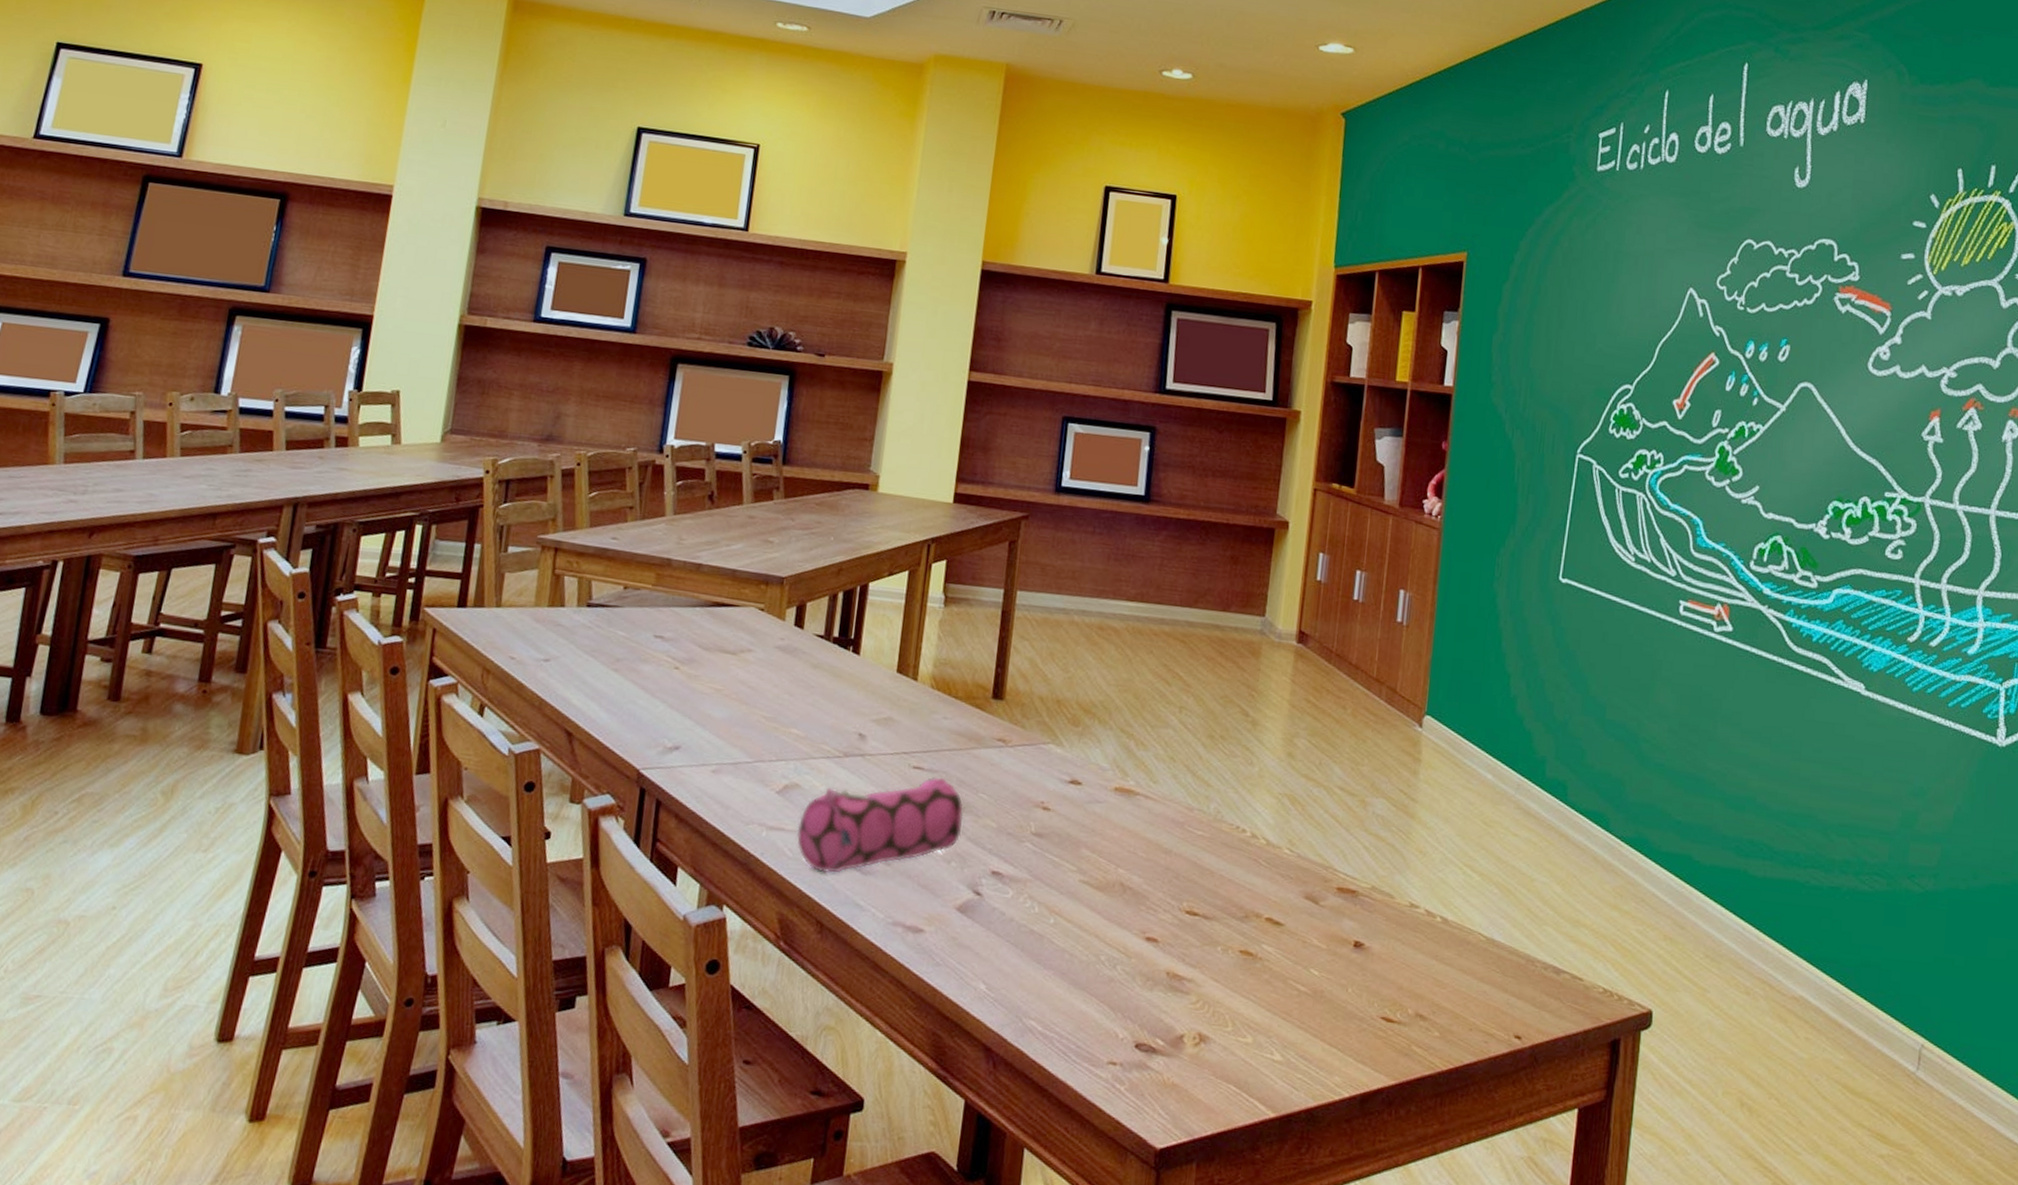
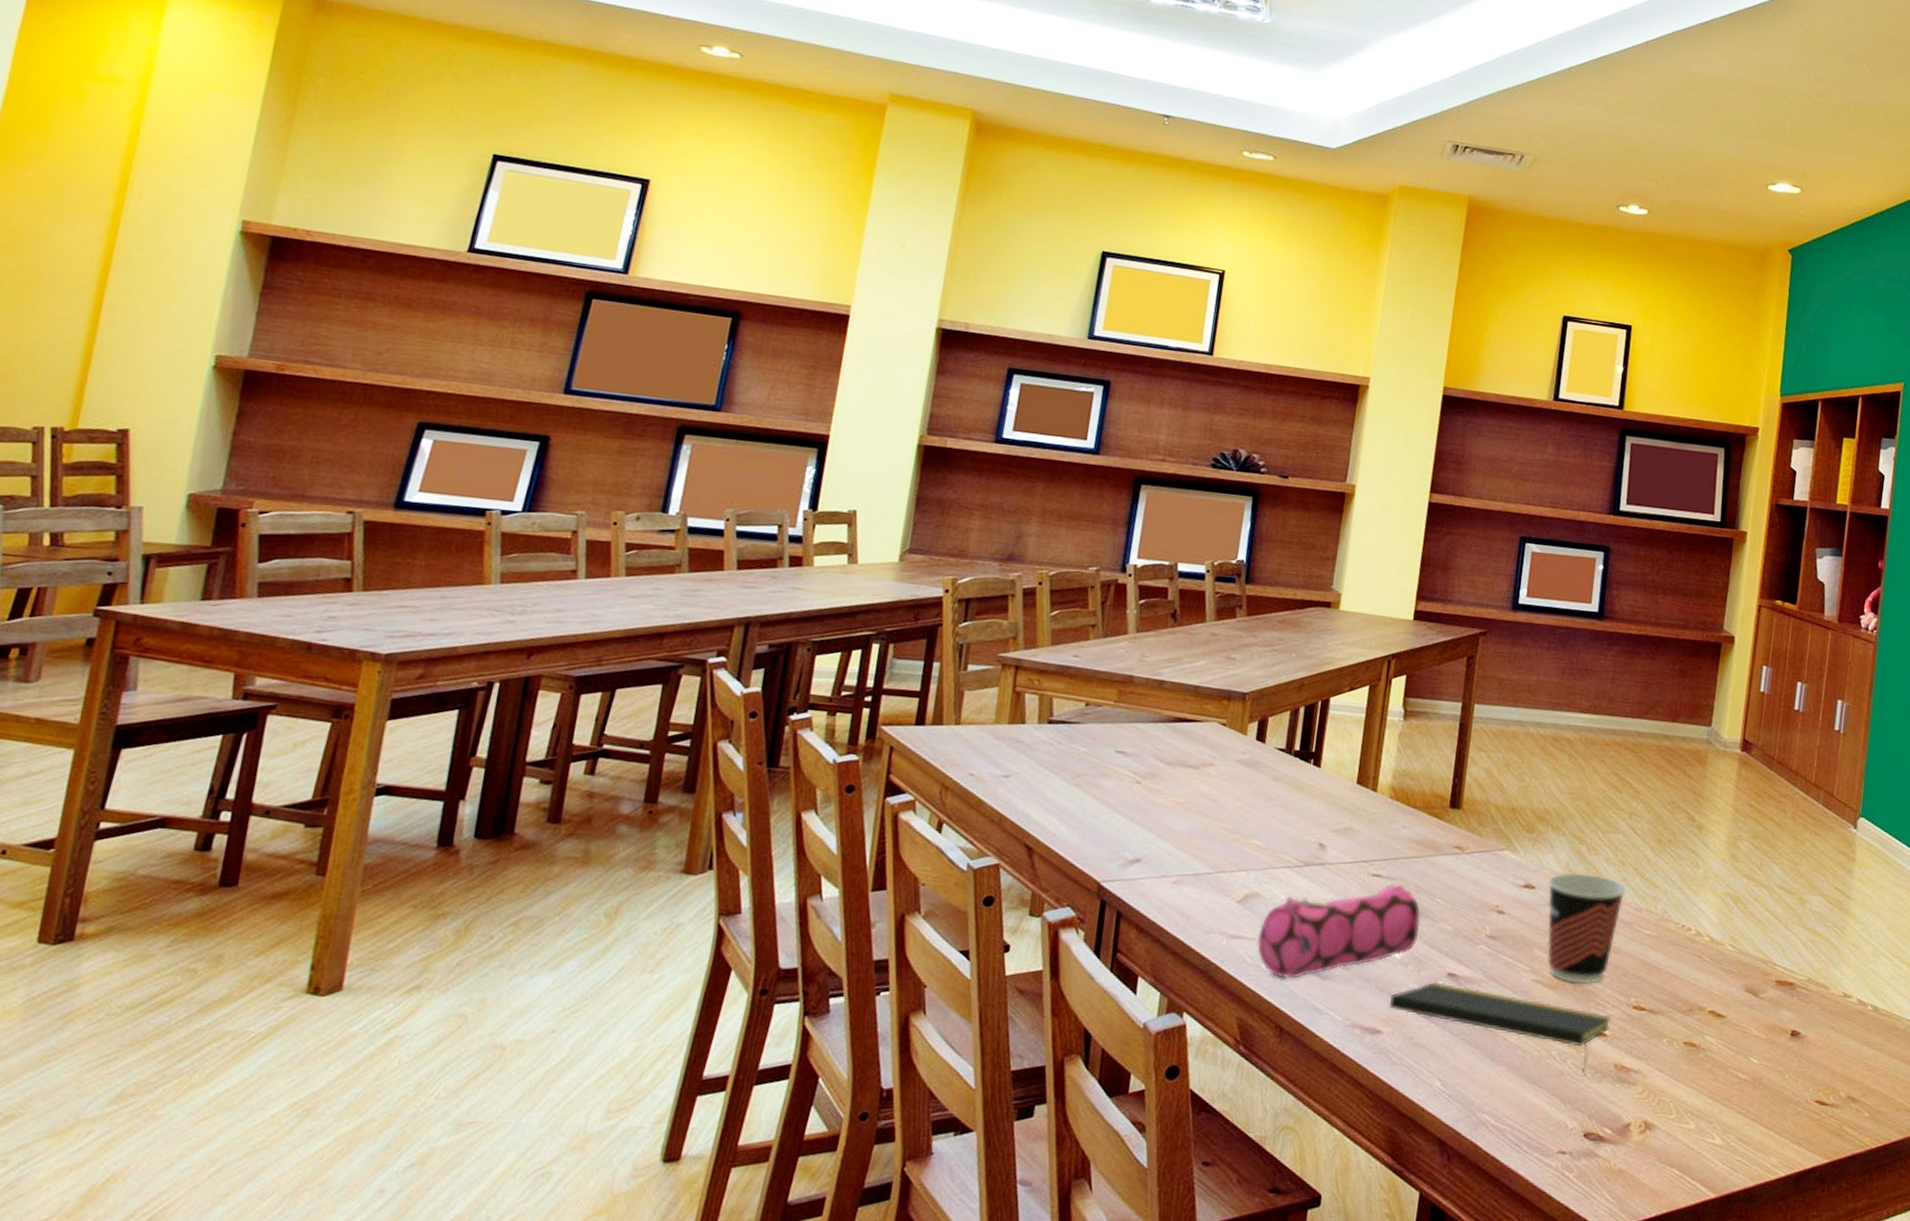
notepad: none [932,879,1163,983] -> present [1390,981,1612,1076]
cup: none [1094,768,1178,887] -> present [1547,872,1627,985]

